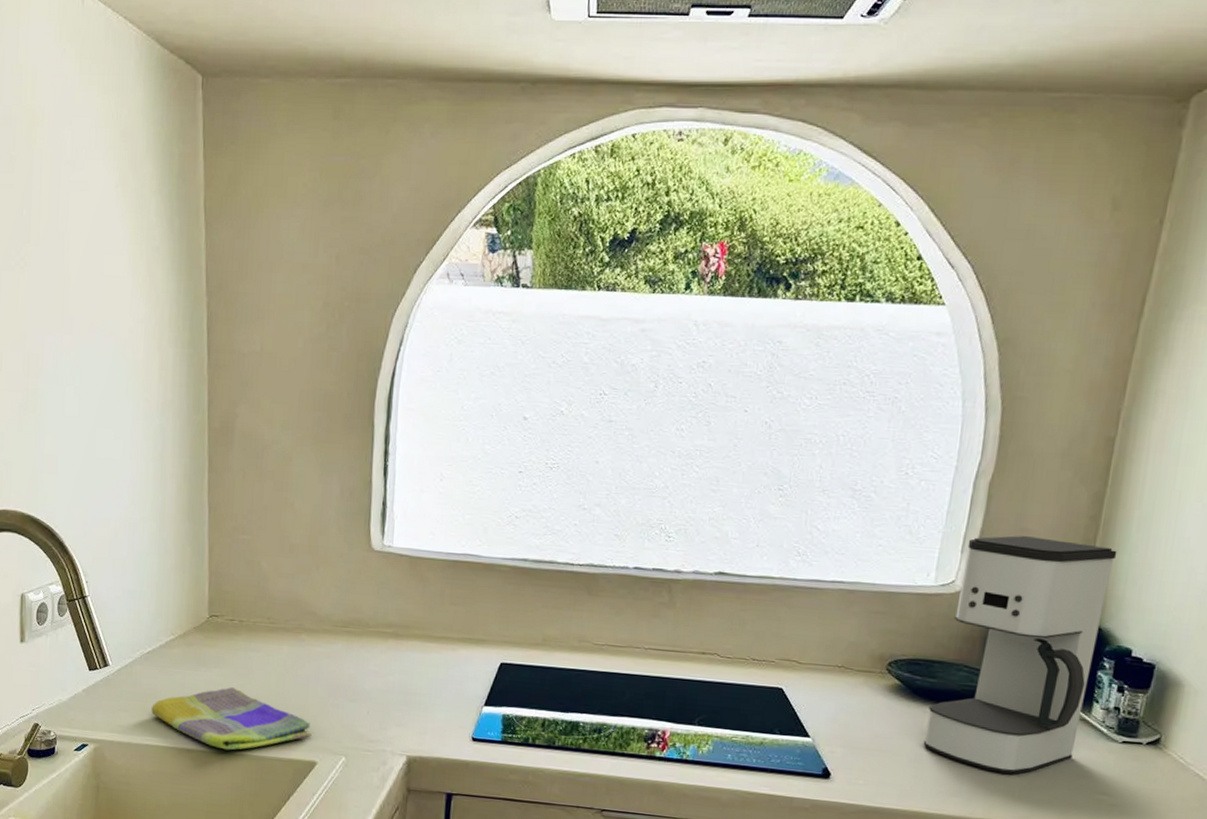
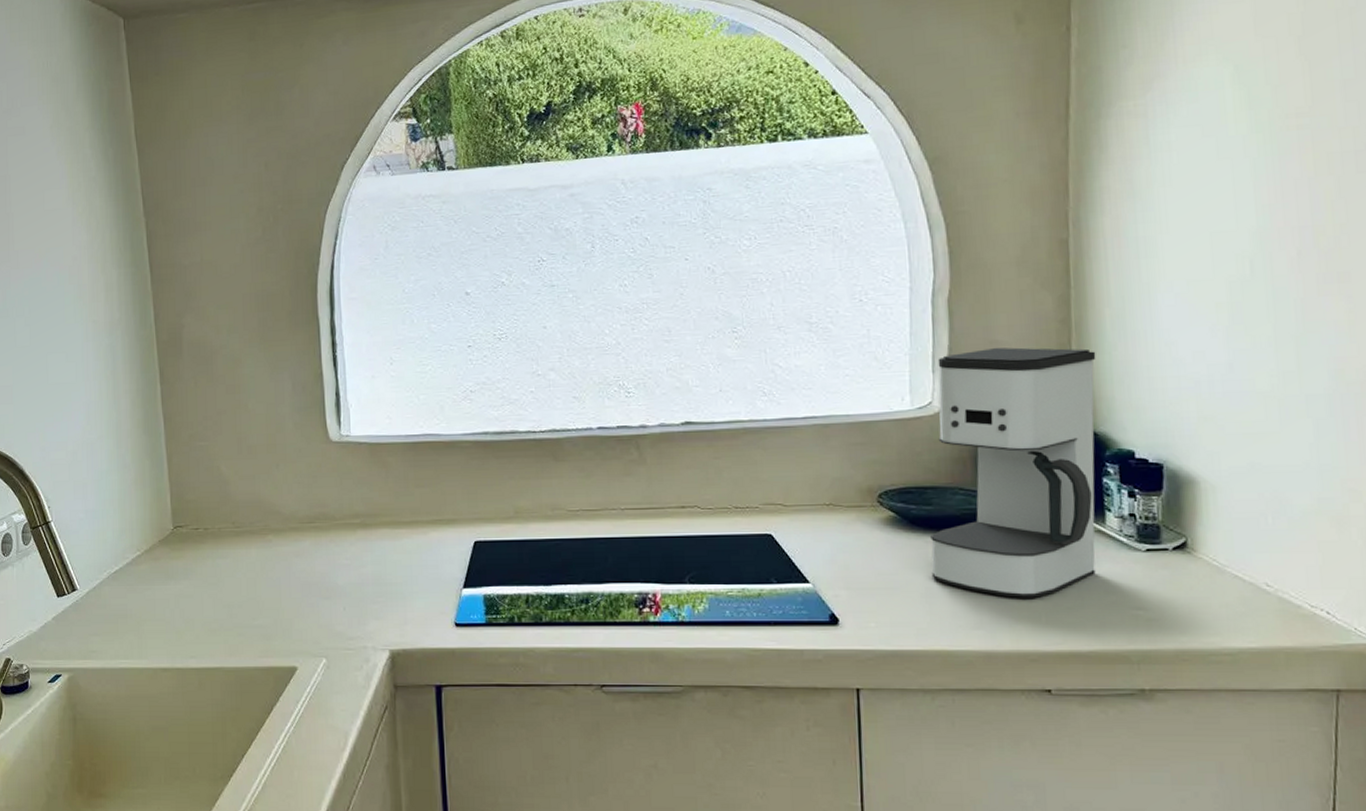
dish towel: present [151,687,312,750] -> none [123,598,289,665]

